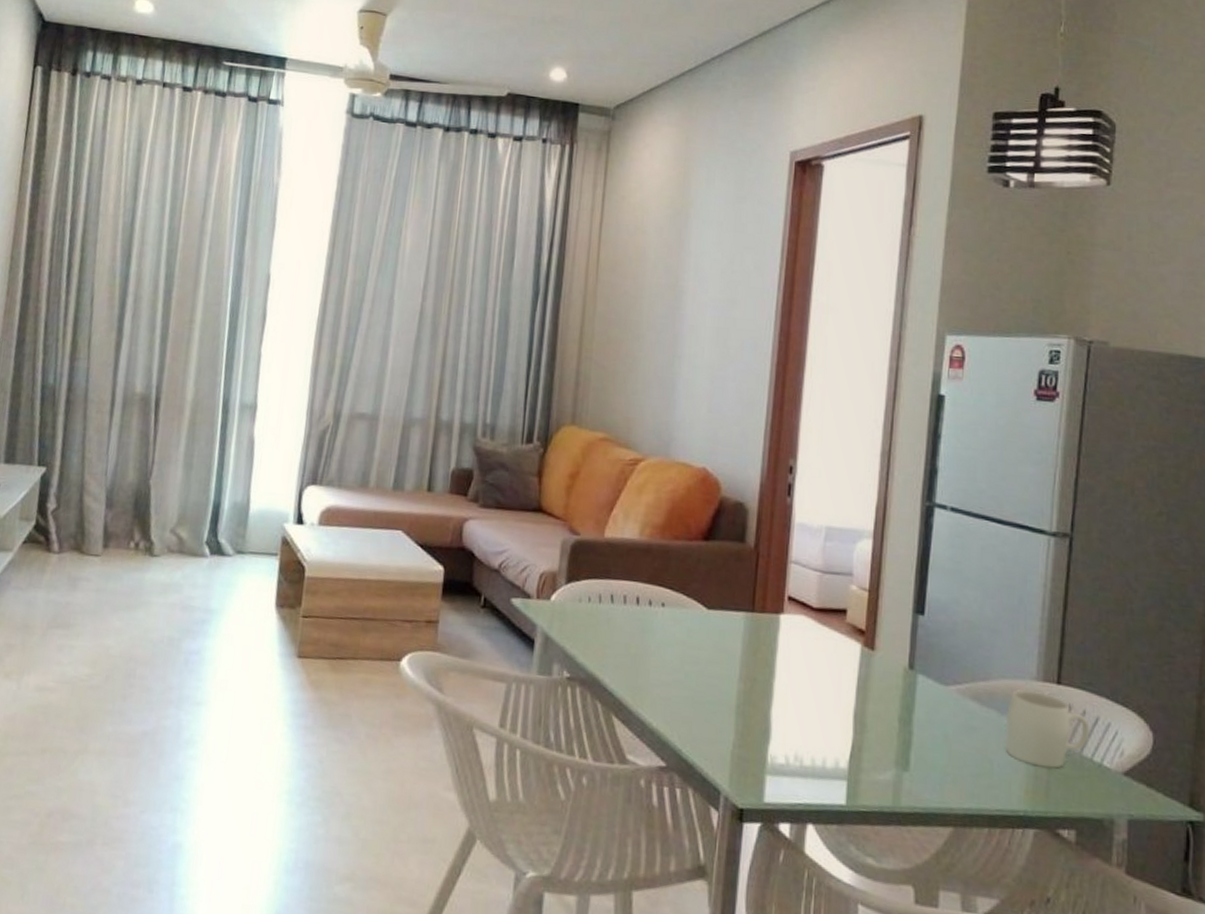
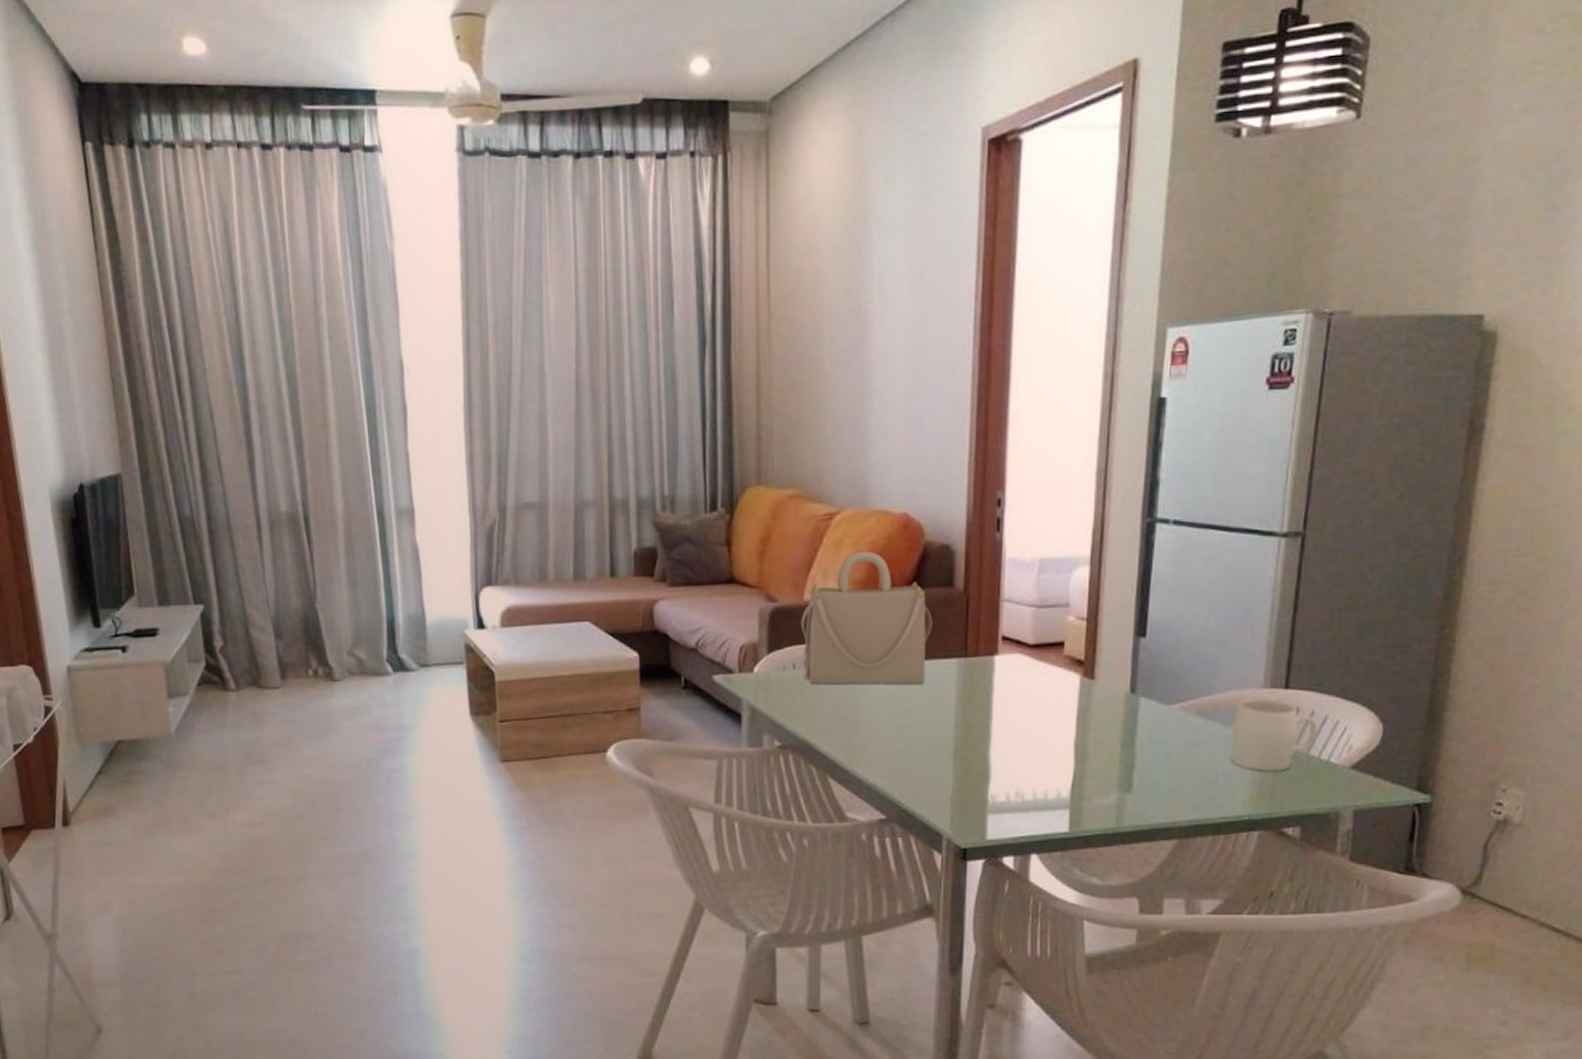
handbag: none [597,497,724,633] -> present [801,551,933,685]

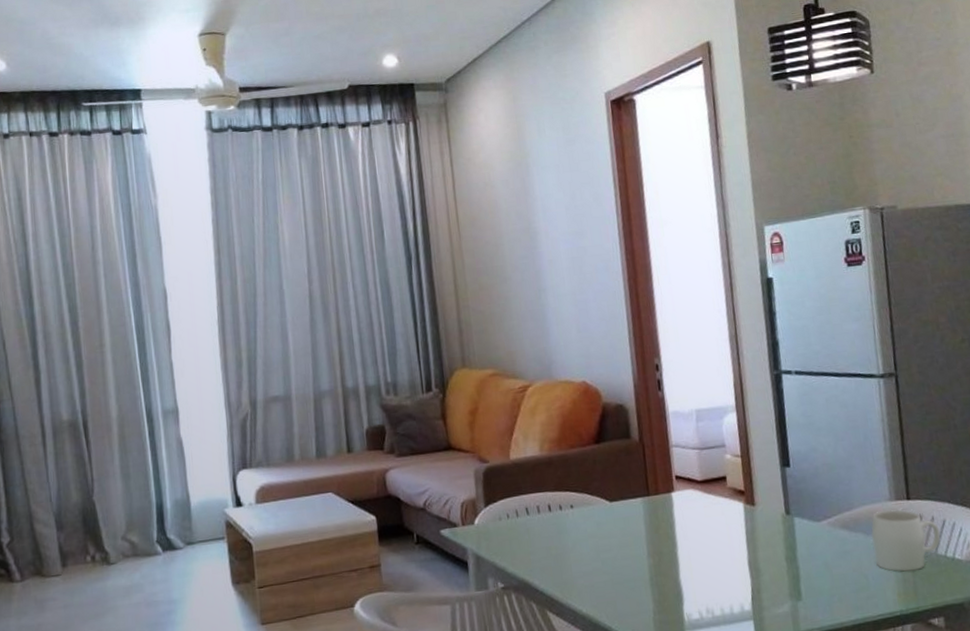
handbag: present [801,551,933,685] -> none [509,414,618,531]

